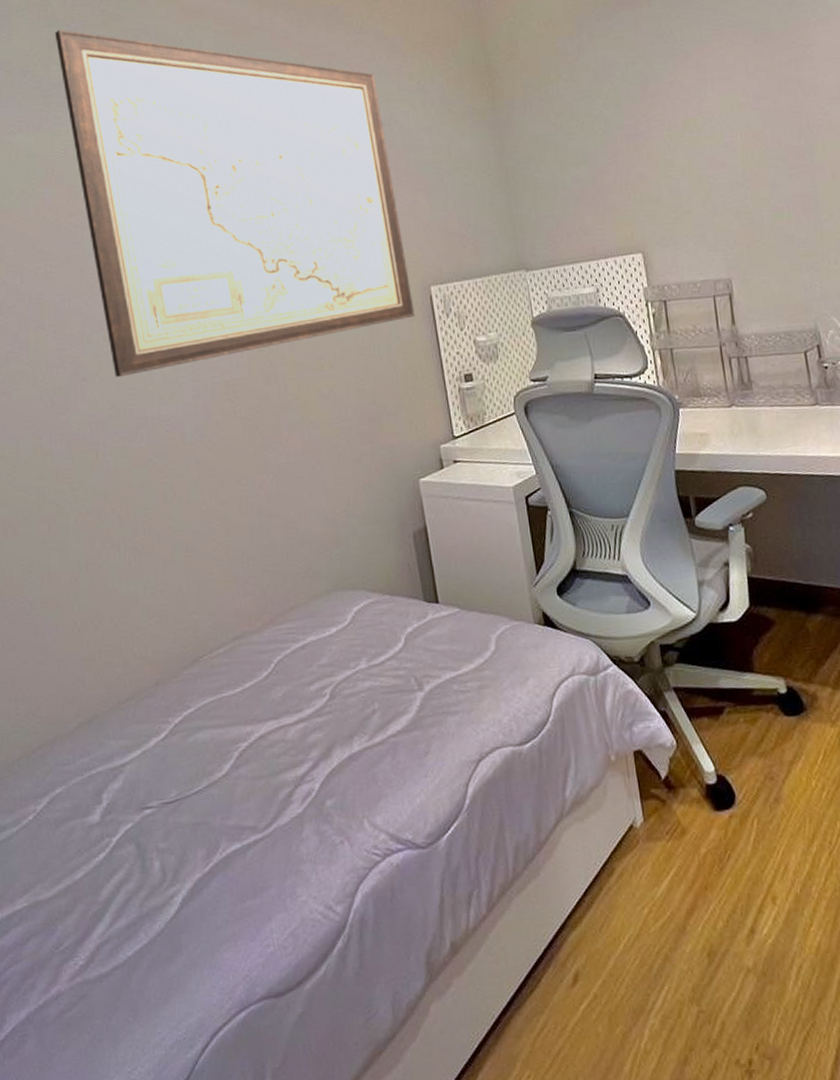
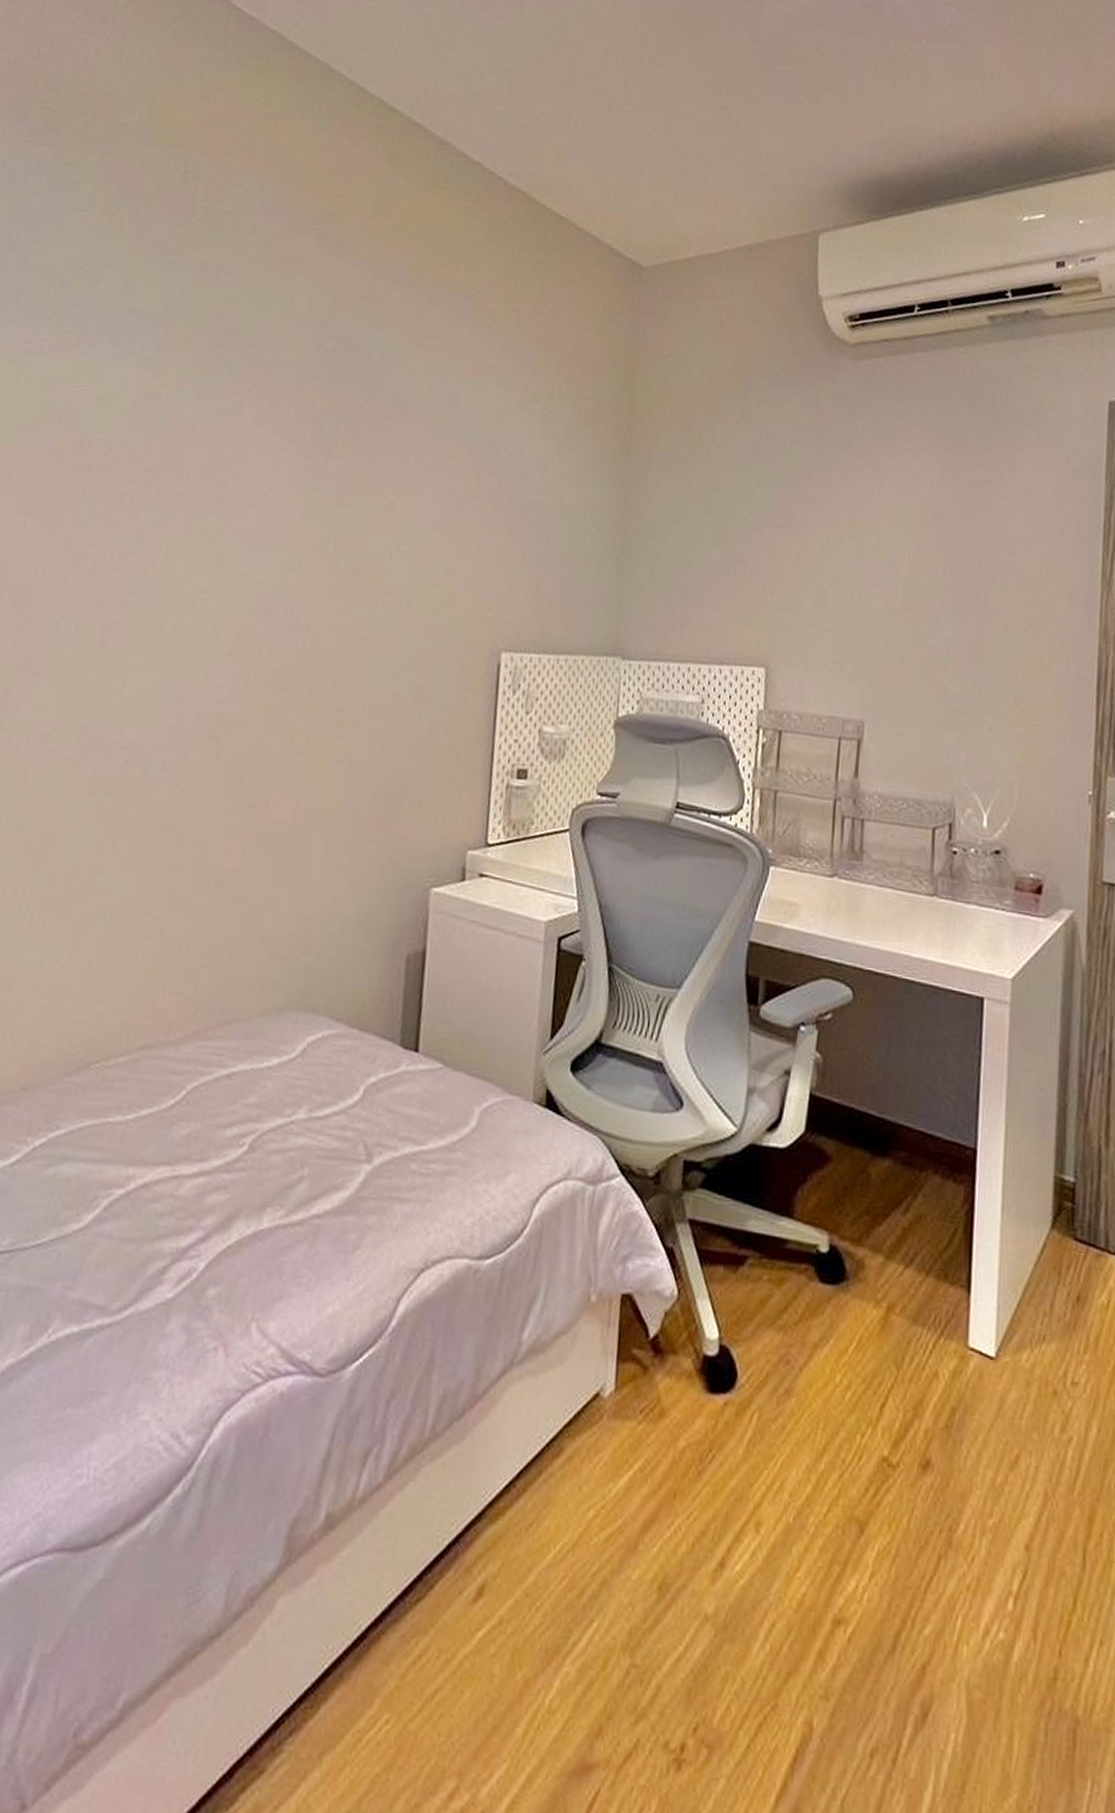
wall art: present [54,29,415,378] -> none [76,243,494,686]

